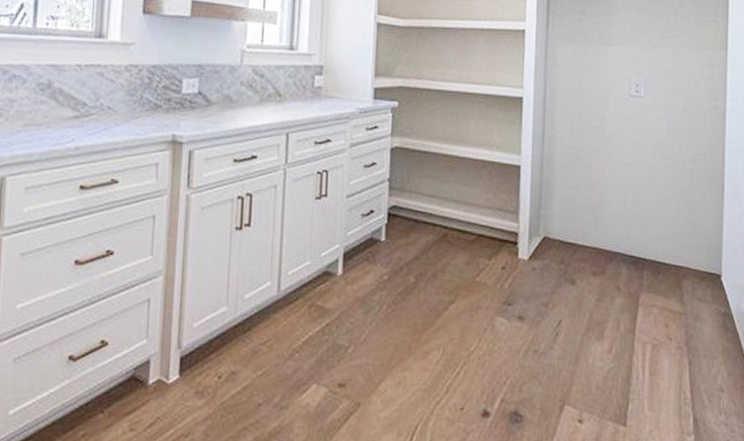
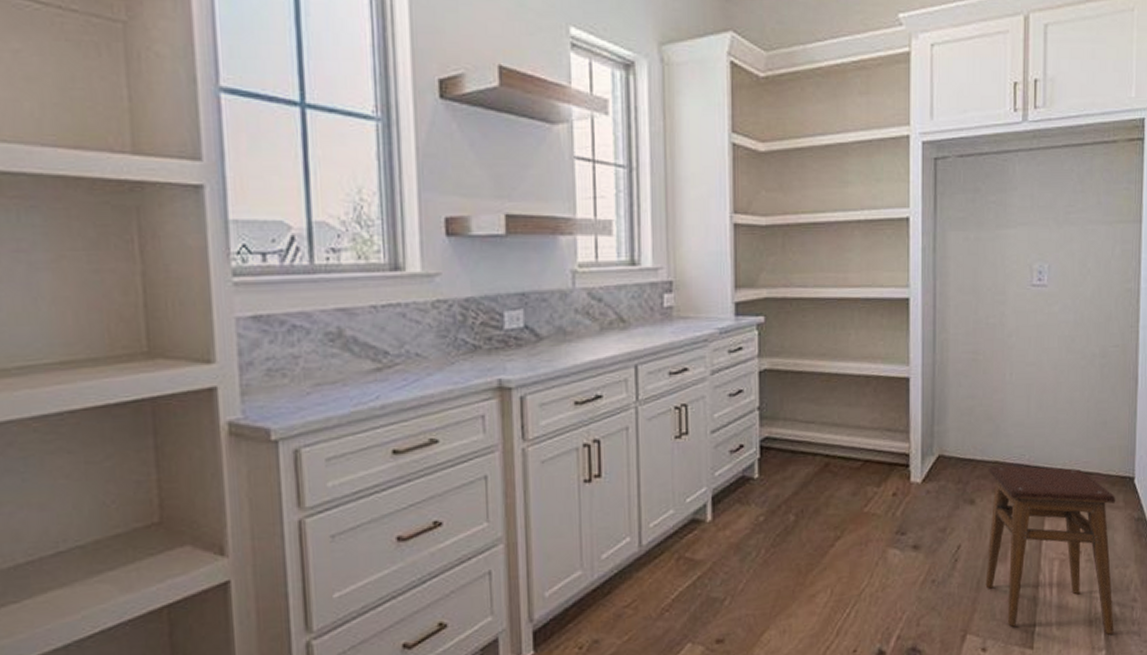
stool: none [583,251,705,421] -> present [985,465,1116,635]

